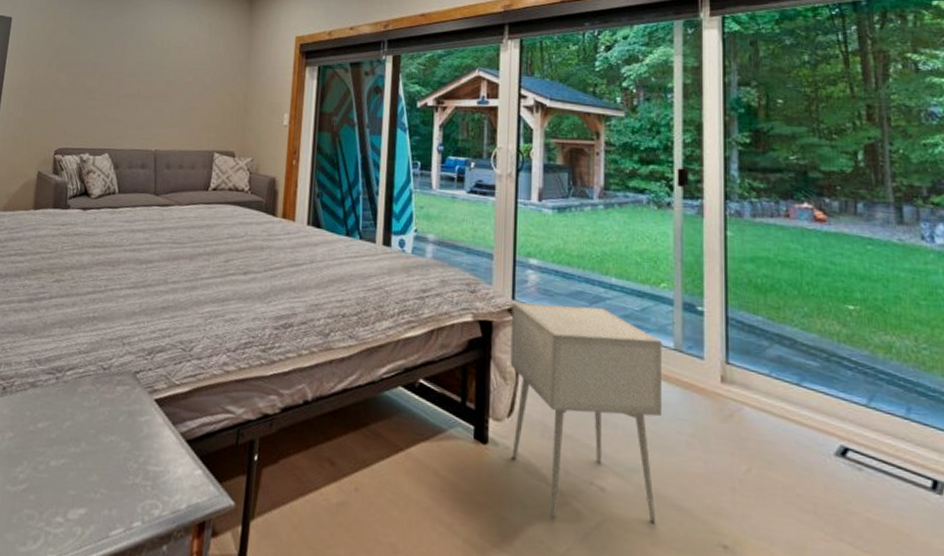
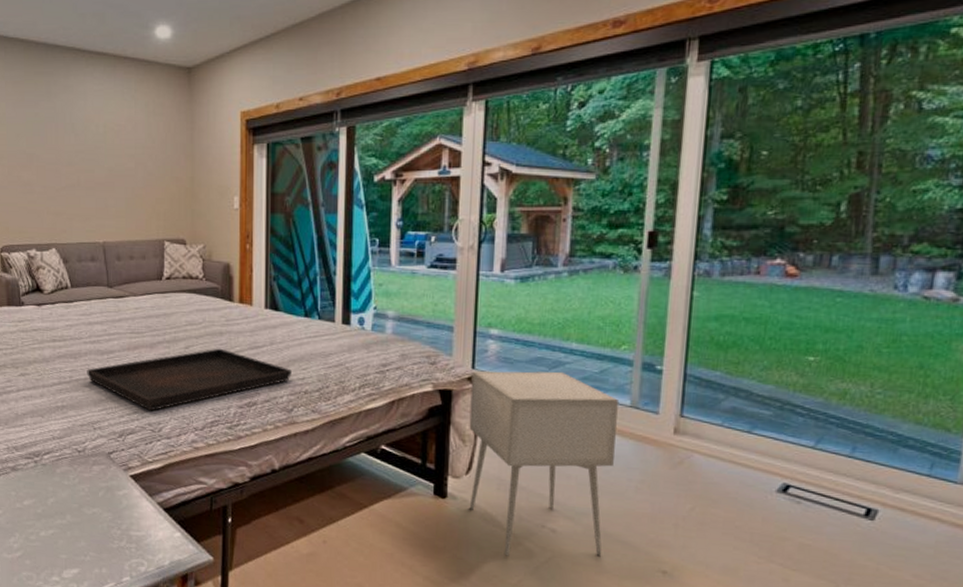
serving tray: none [123,263,330,328] -> present [87,348,292,411]

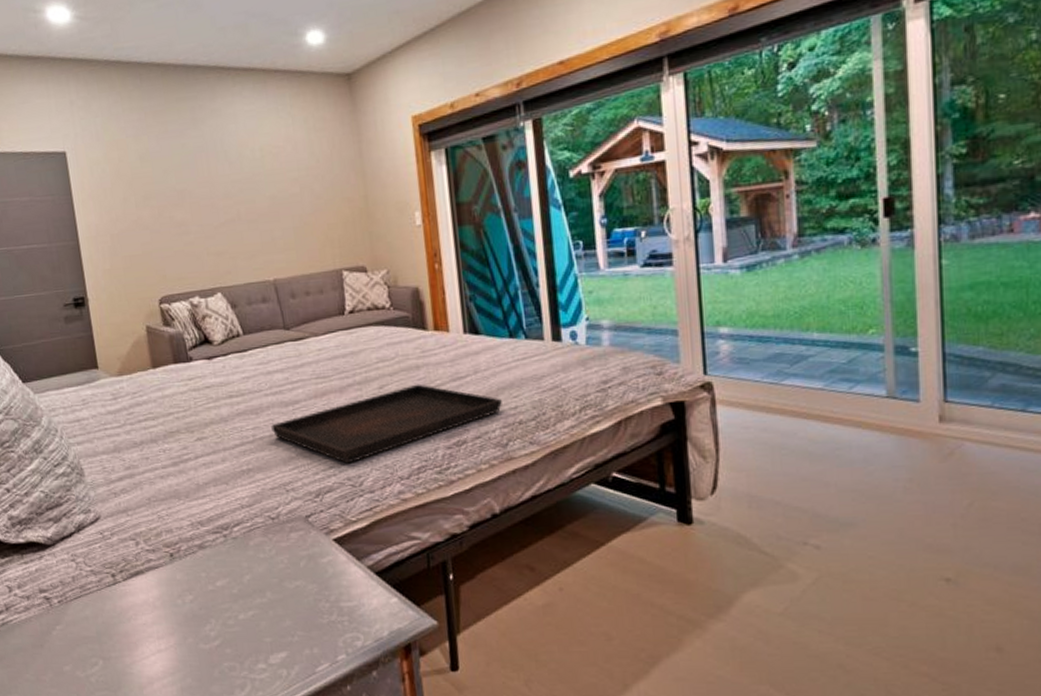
nightstand: present [469,371,618,556] -> none [704,366,876,582]

